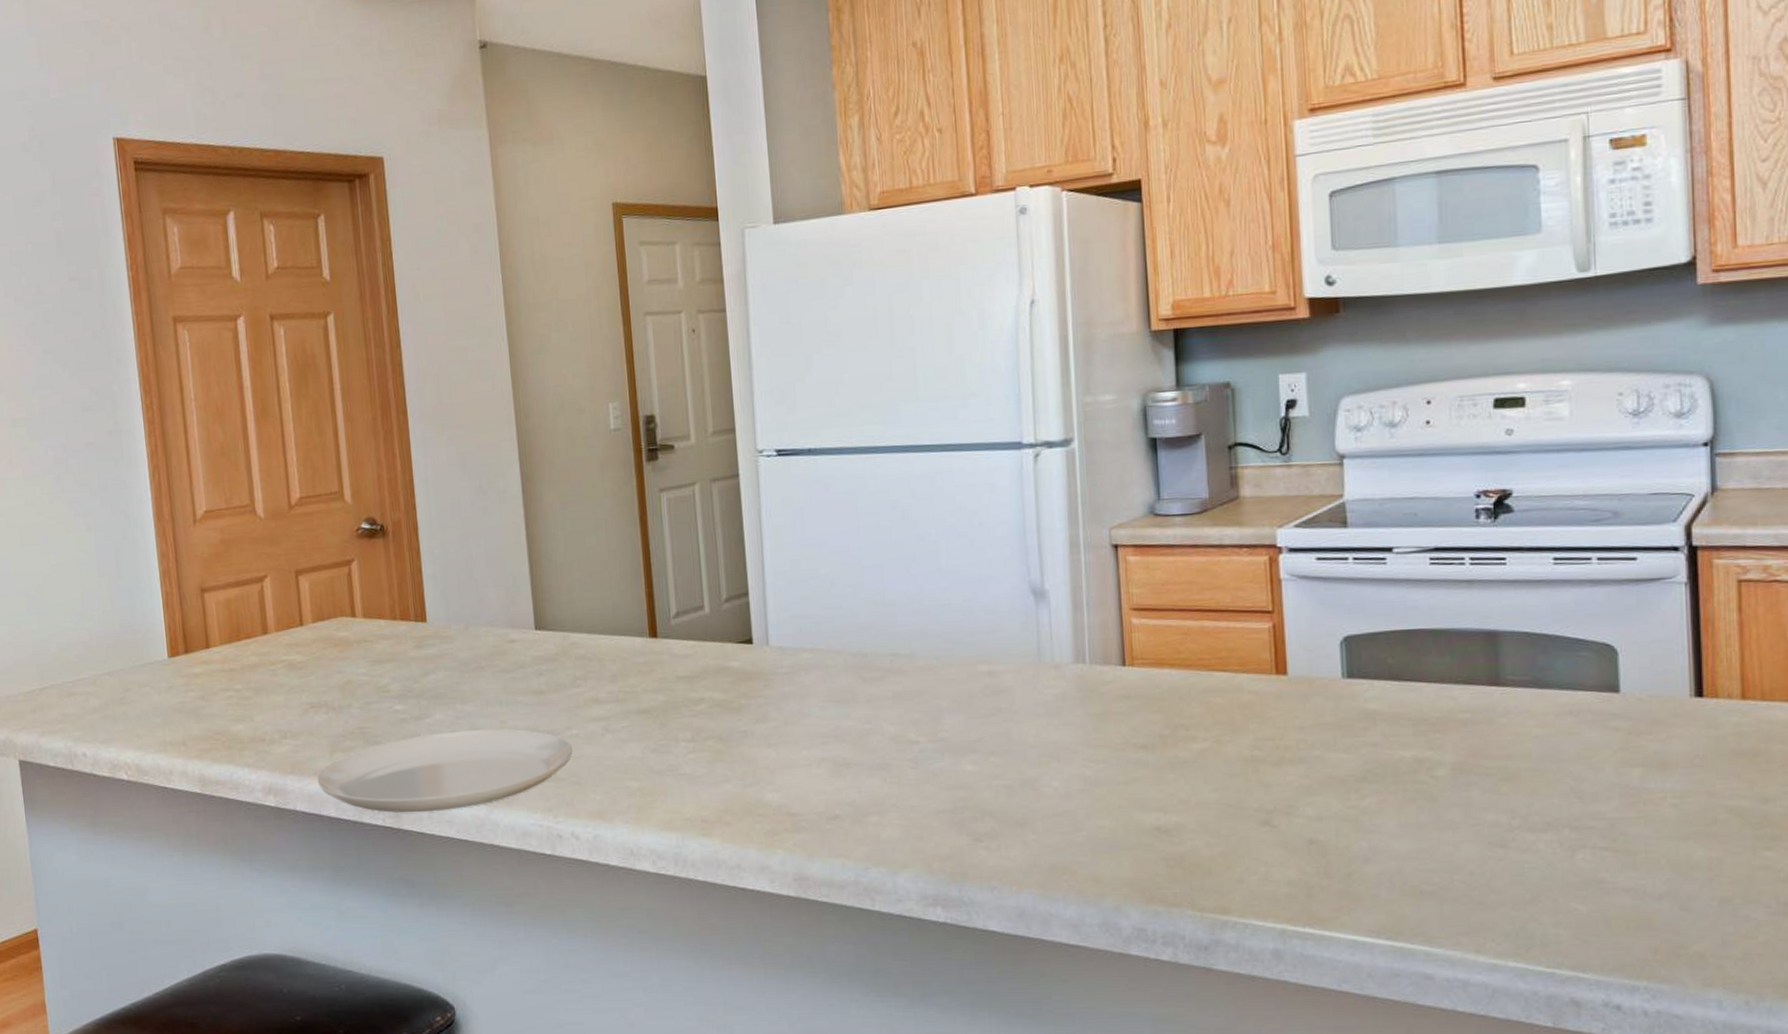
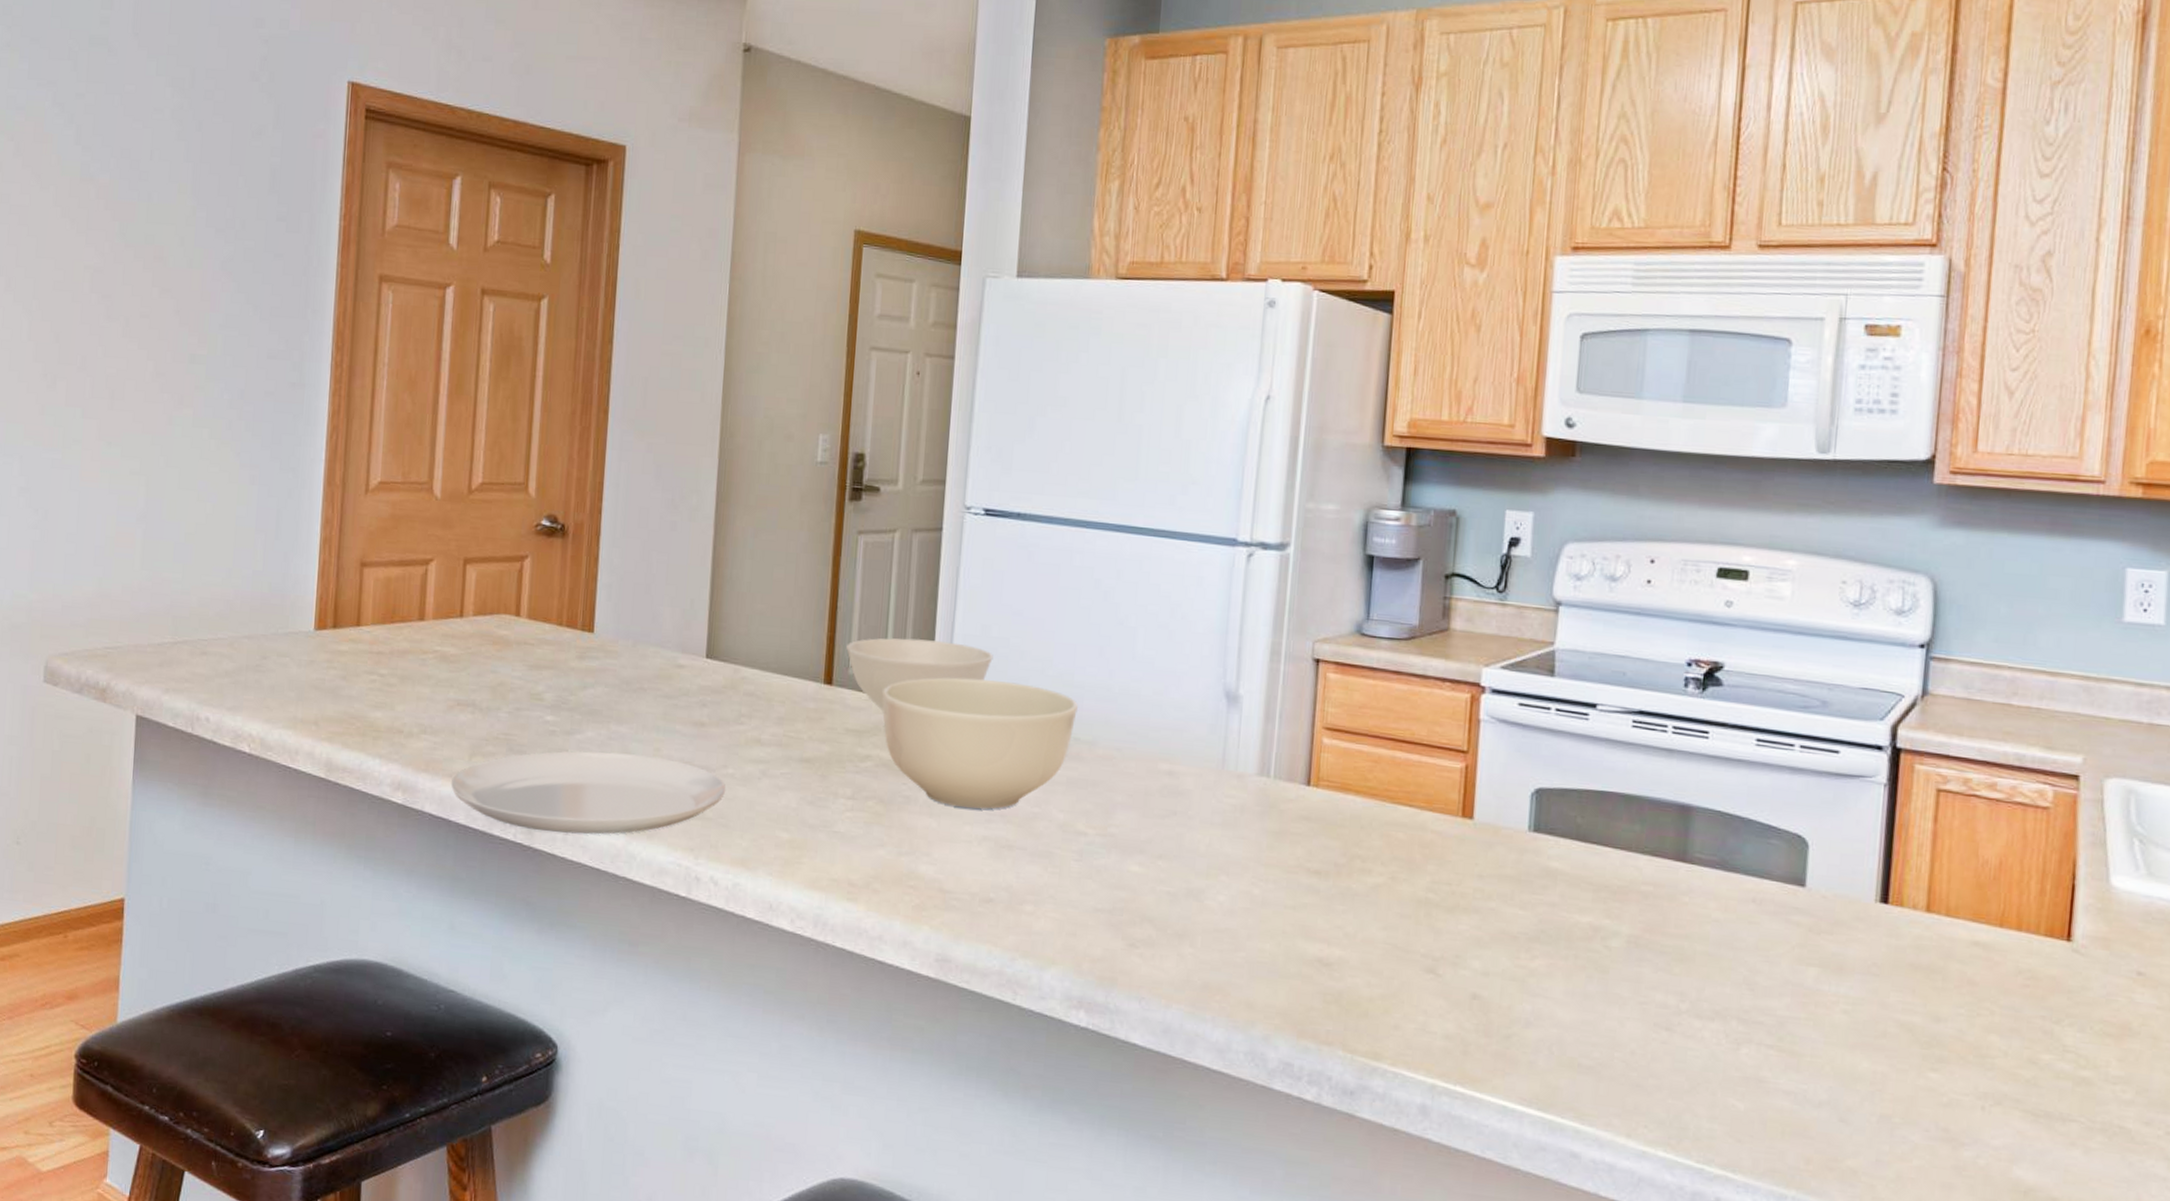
bowl: none [664,580,806,656] -> present [845,638,994,712]
bowl: none [705,610,893,735] -> present [881,677,1078,810]

